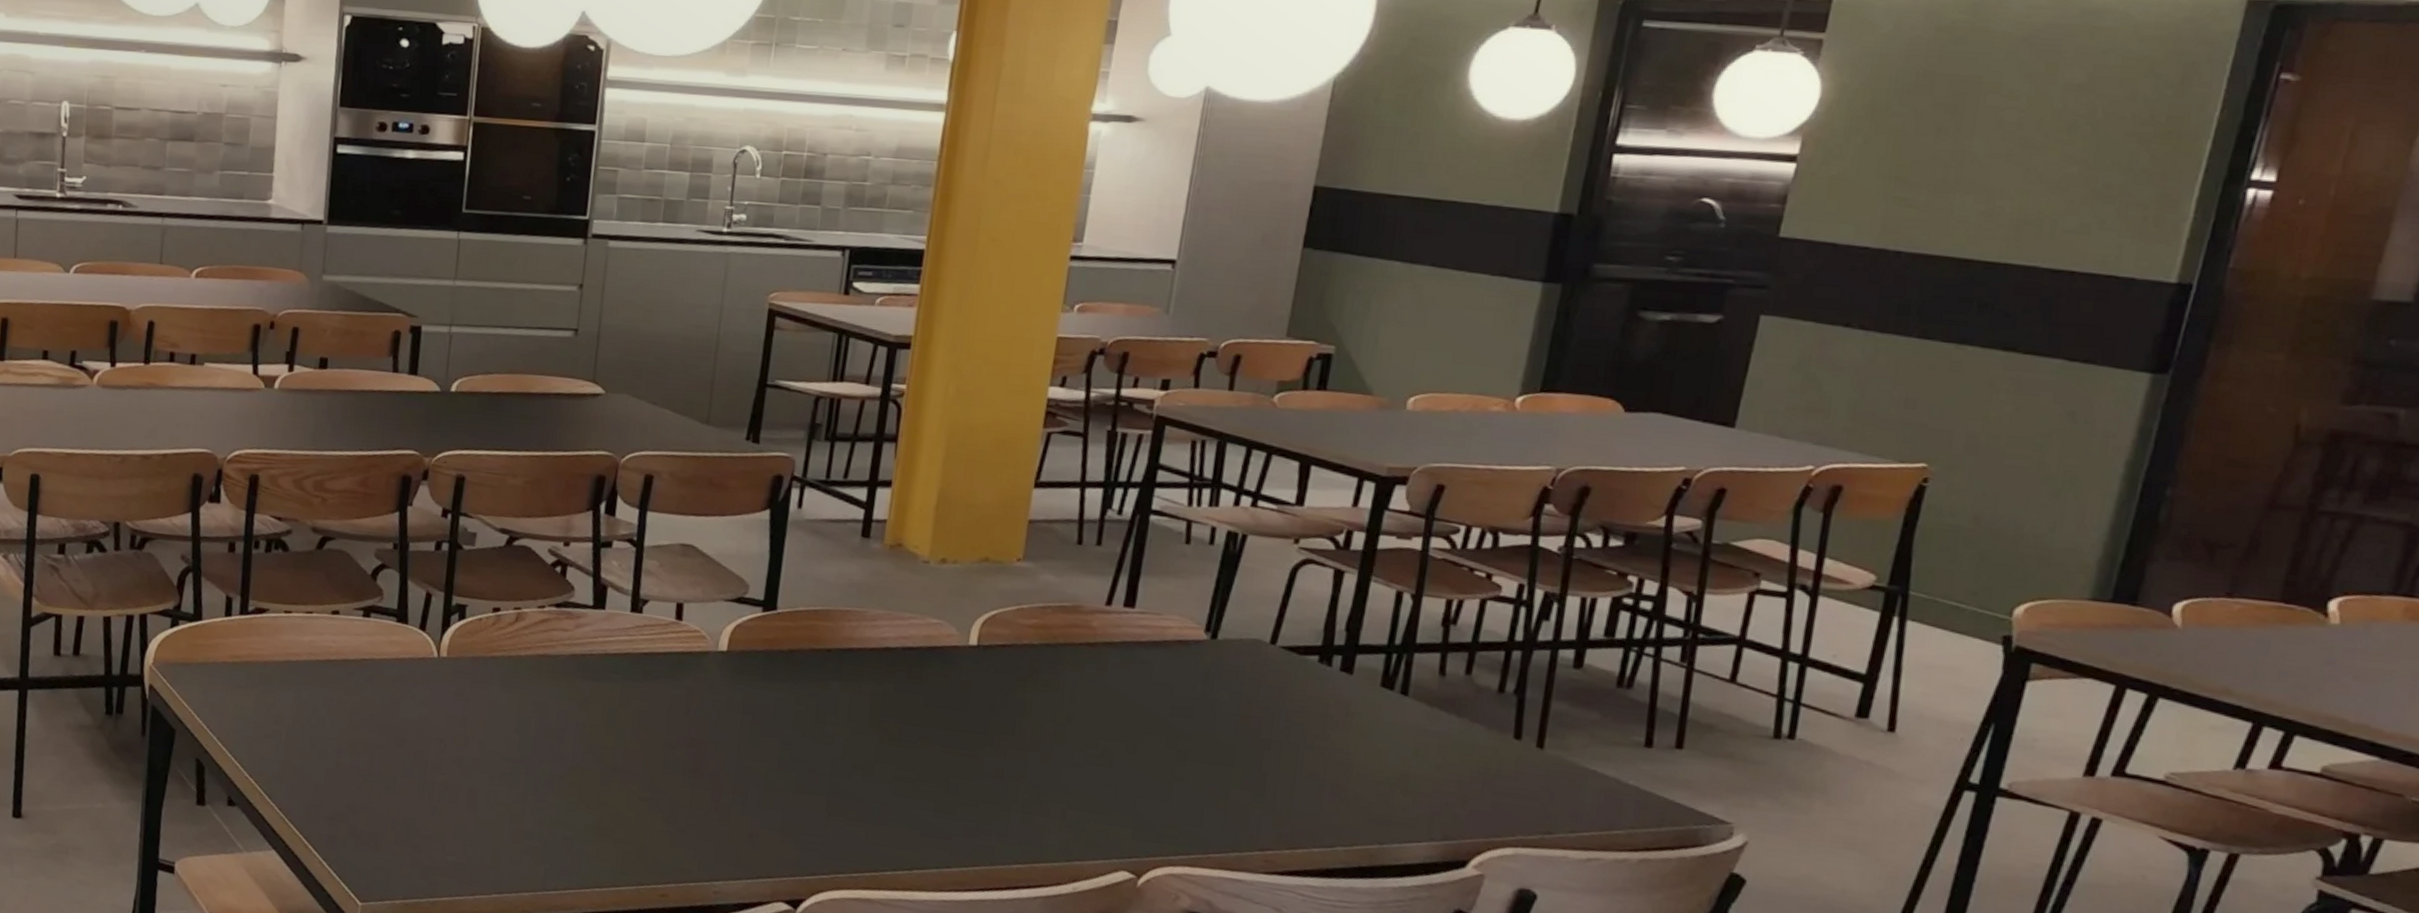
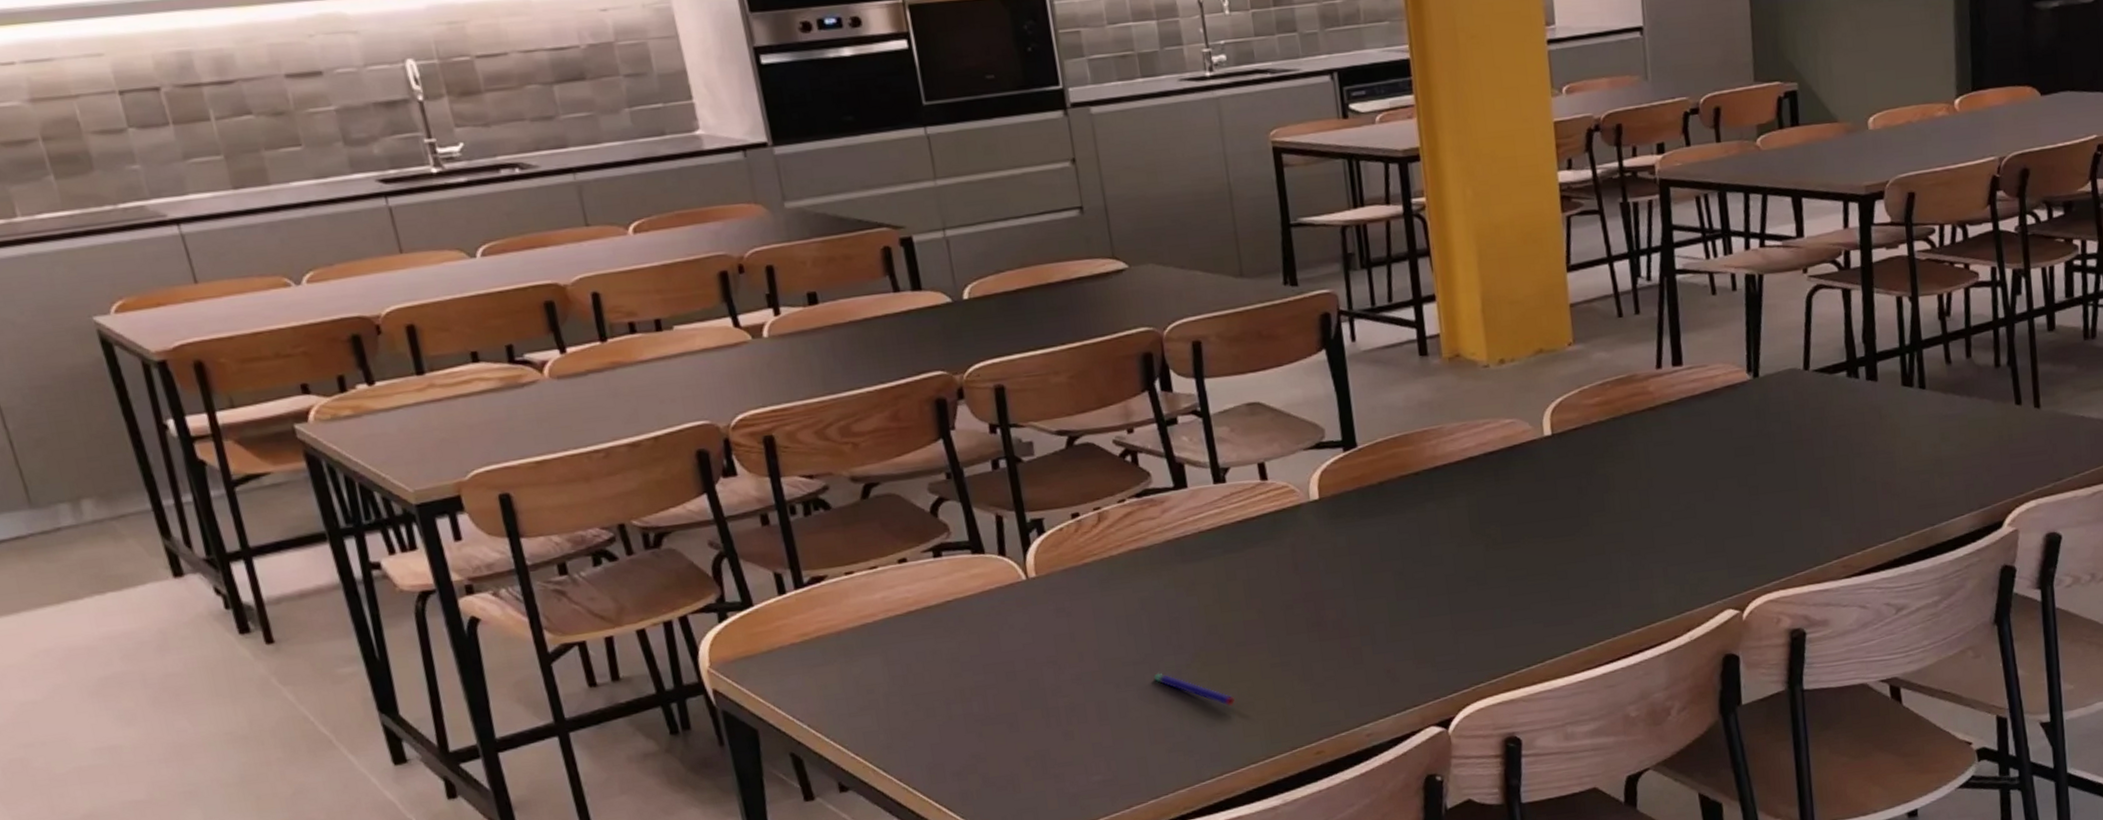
pen: none [527,775,597,827] -> present [1153,672,1236,707]

